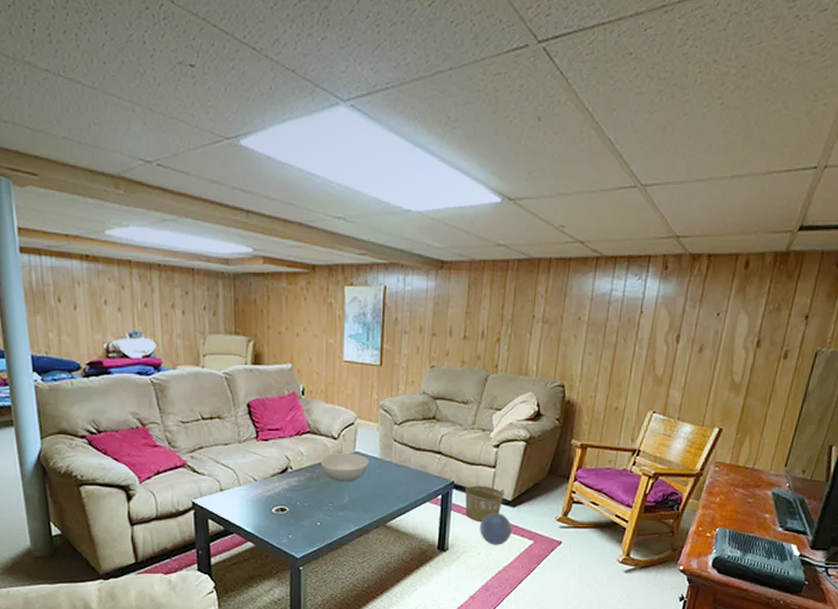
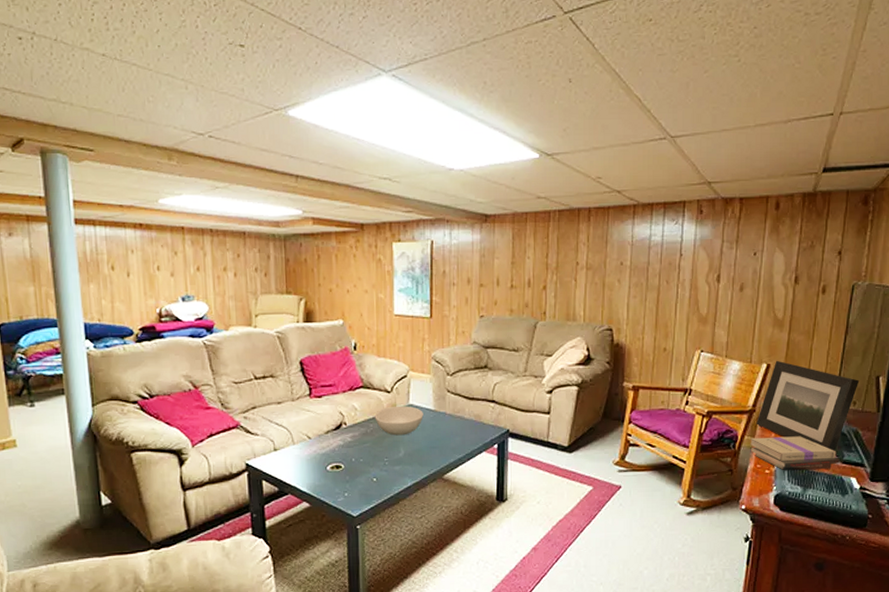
basket: present [465,485,505,522] -> none [521,432,560,470]
ball: present [480,512,512,545] -> none [538,459,570,493]
books: none [694,501,783,536] -> present [750,436,840,471]
picture frame: none [702,425,812,518] -> present [756,360,860,451]

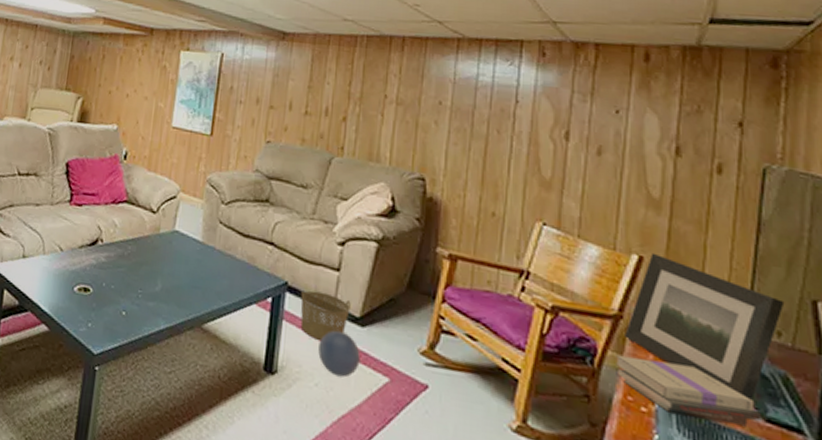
bowl: present [374,406,423,436] -> none [134,229,189,267]
basket: none [521,432,560,470] -> present [300,290,351,342]
ball: none [538,459,570,493] -> present [318,330,360,378]

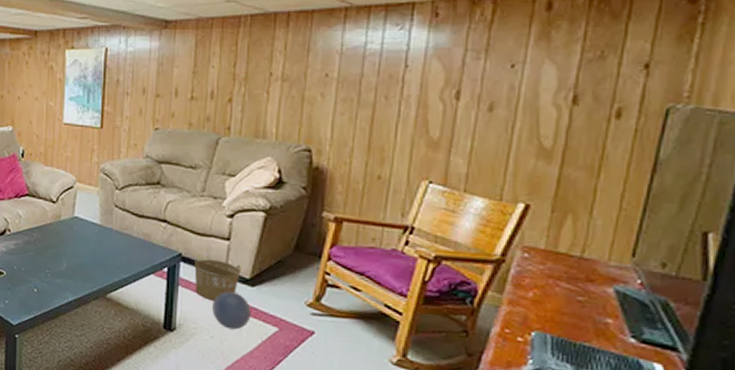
books: present [616,354,761,426] -> none [495,294,637,347]
picture frame: present [625,252,785,400] -> none [506,200,674,325]

